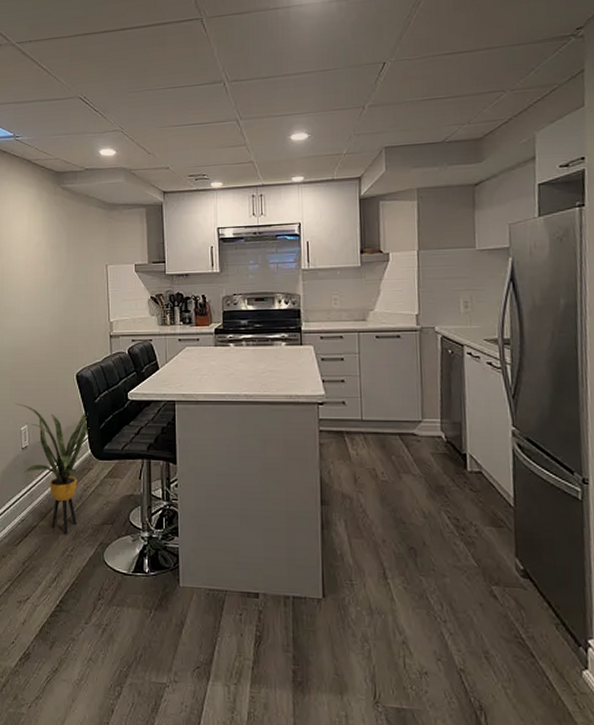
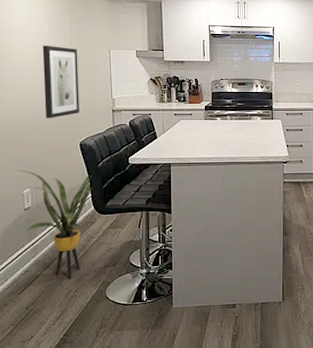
wall art: none [40,263,76,347] -> present [42,45,79,119]

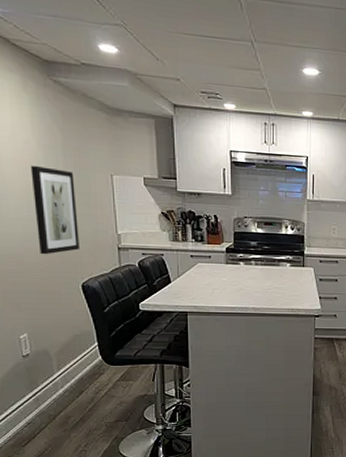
house plant: present [16,169,93,279] -> none [10,311,99,432]

